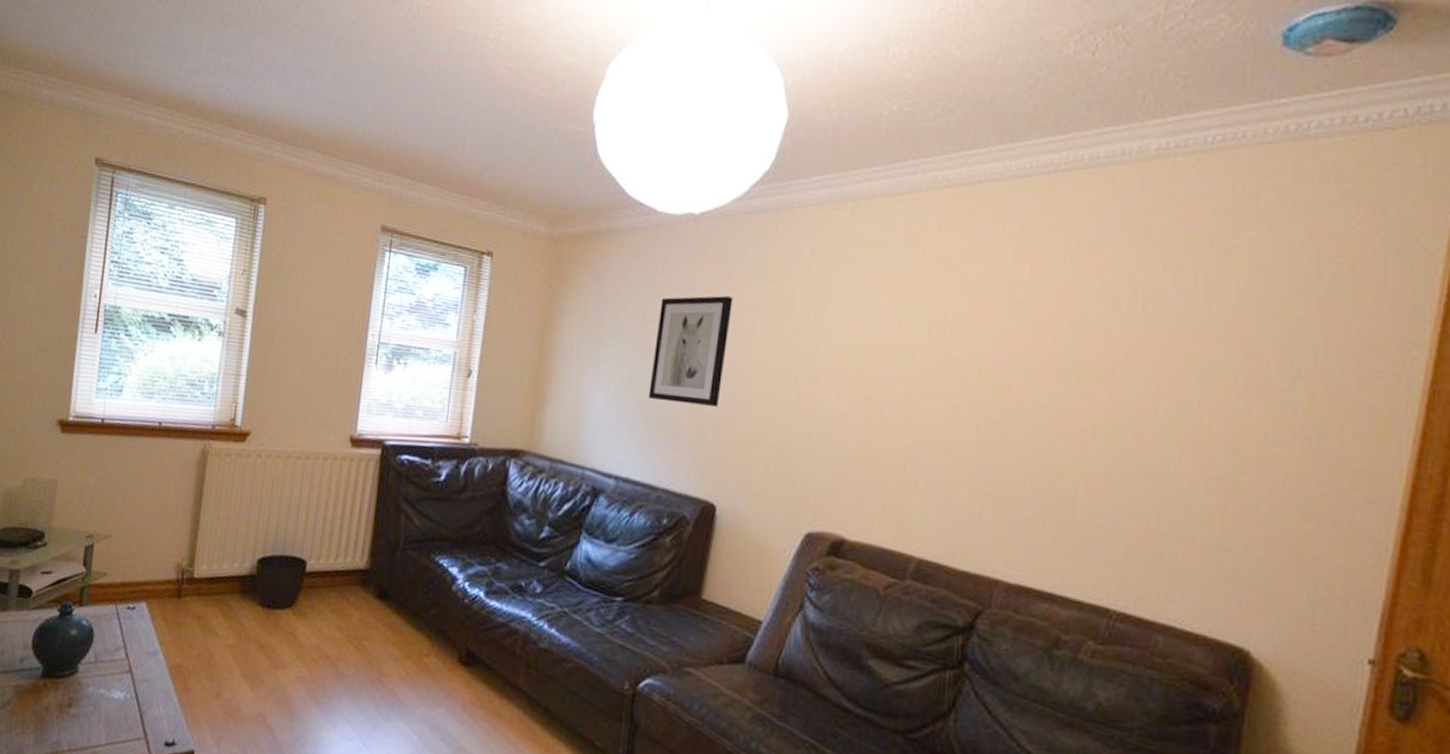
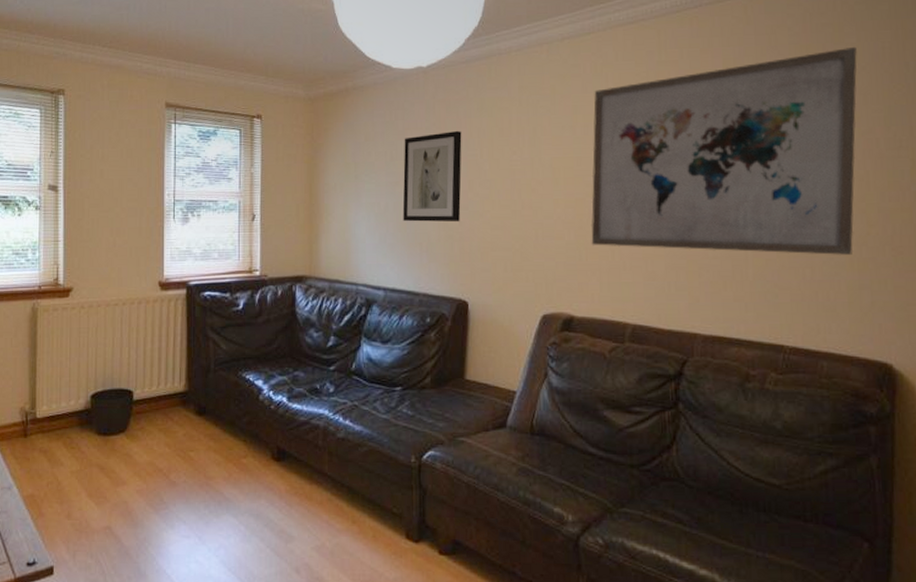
wall art: none [878,242,1255,506] -> present [591,46,857,255]

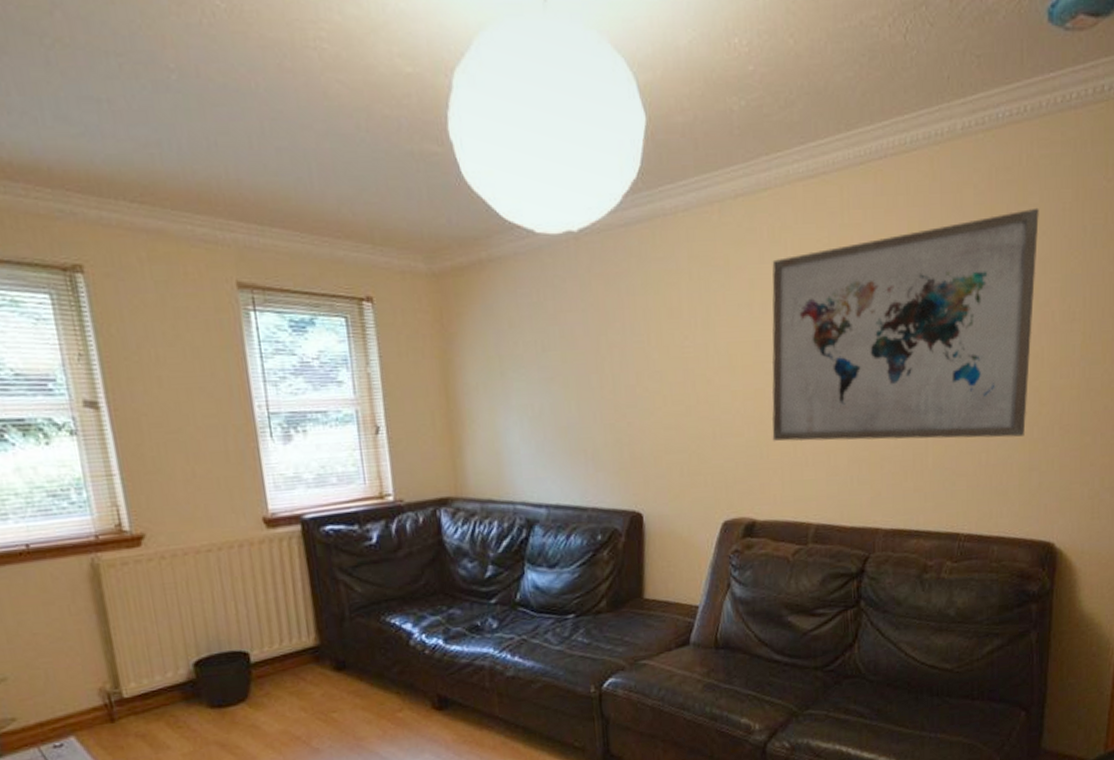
wall art: present [402,130,462,222] -> none [556,311,629,426]

